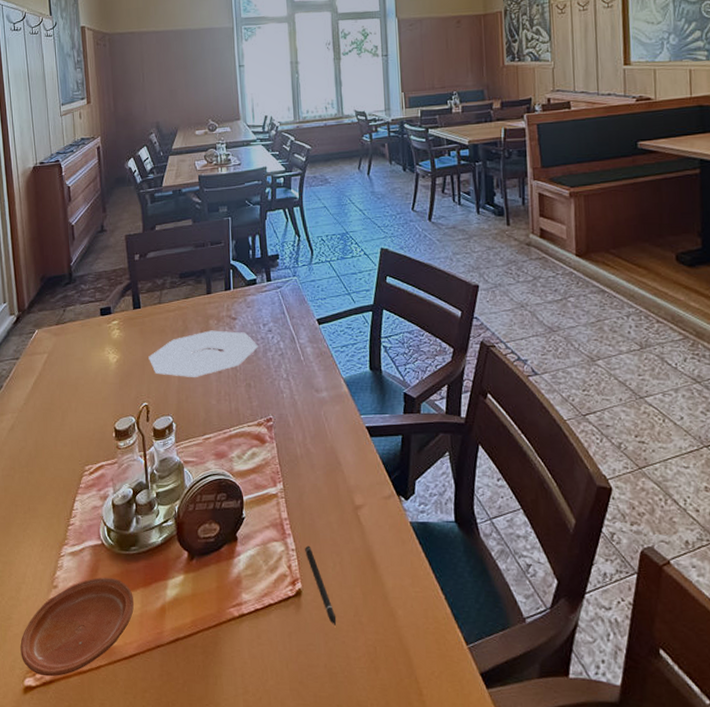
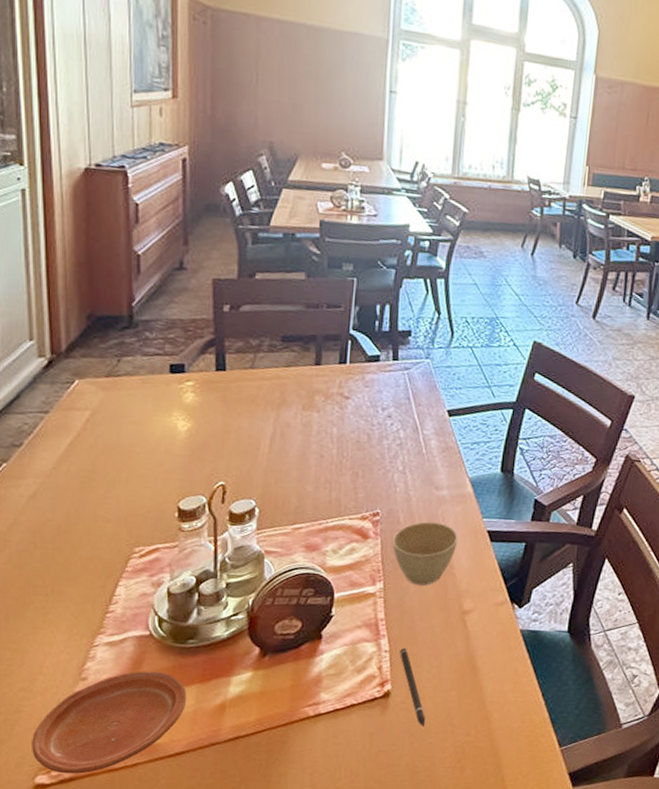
plate: present [148,330,259,377] -> none [231,407,374,459]
cup: none [285,423,342,484] -> present [392,521,459,586]

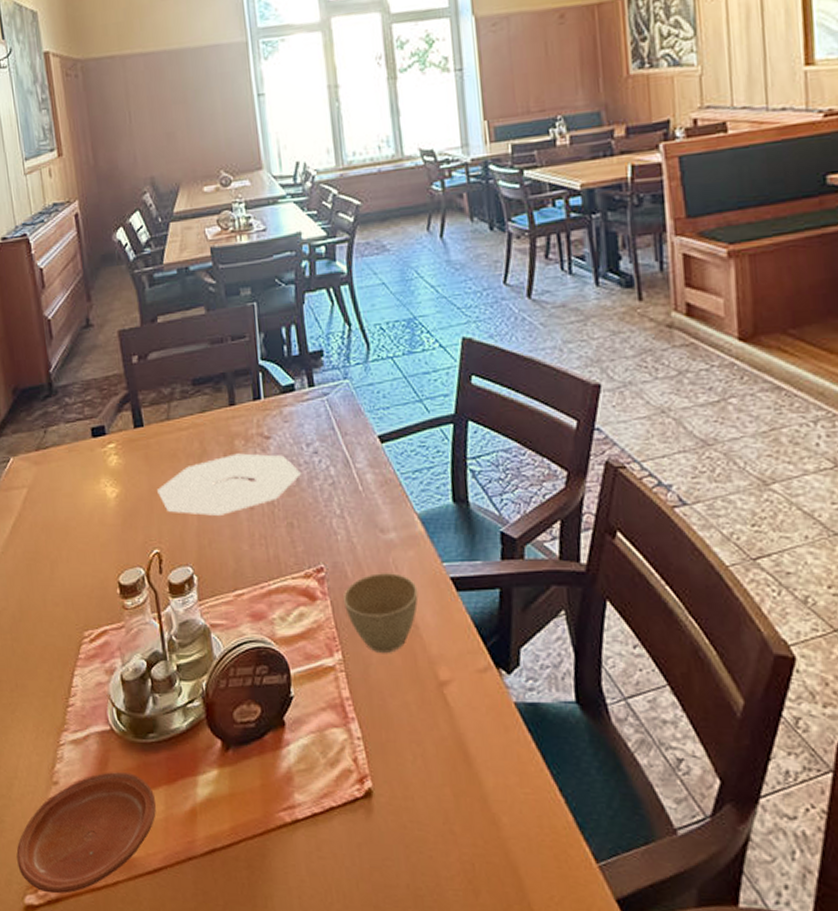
plate: none [231,407,374,459] -> present [157,453,302,516]
pen: present [400,647,426,728] -> none [374,733,420,837]

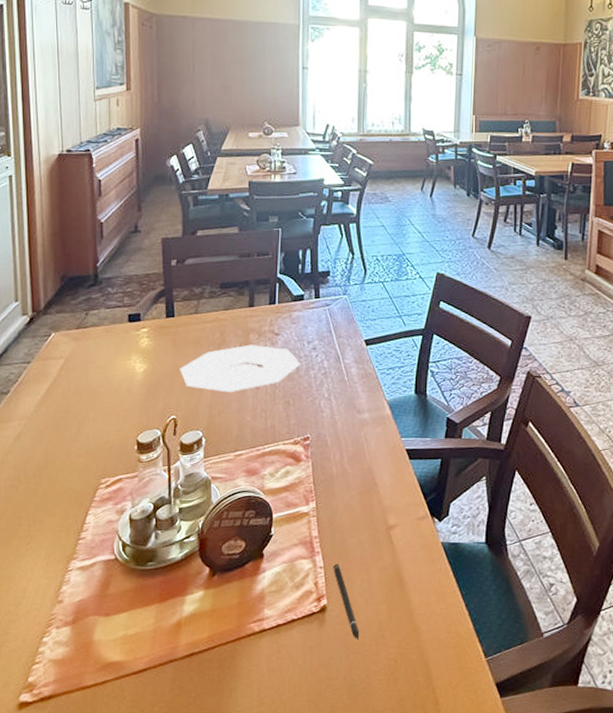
plate: present [16,772,157,894] -> none [17,593,148,692]
cup: present [342,573,418,653] -> none [321,443,380,503]
pen: none [374,733,420,837] -> present [333,563,360,641]

